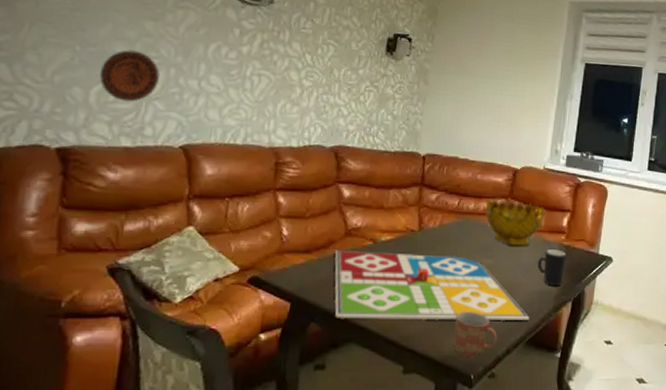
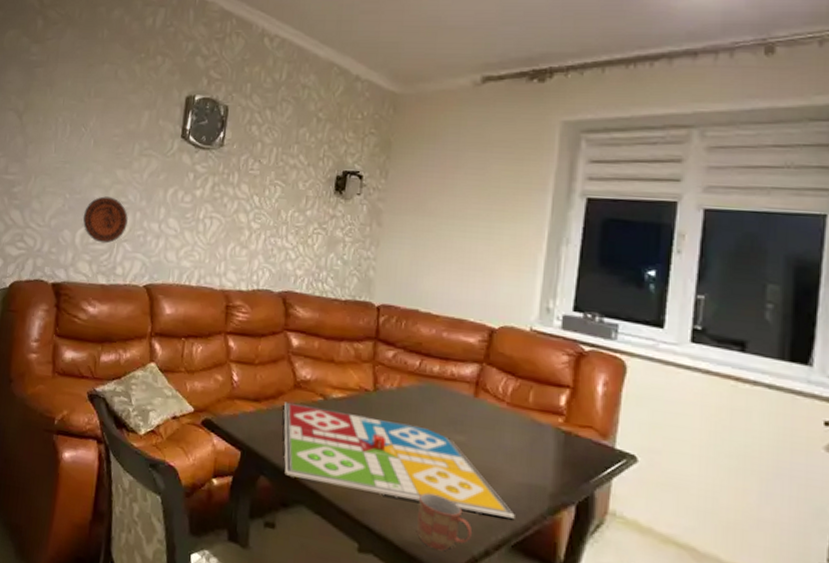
decorative bowl: present [485,199,545,246] -> none [453,363,534,424]
mug: present [538,249,568,286] -> none [525,432,568,482]

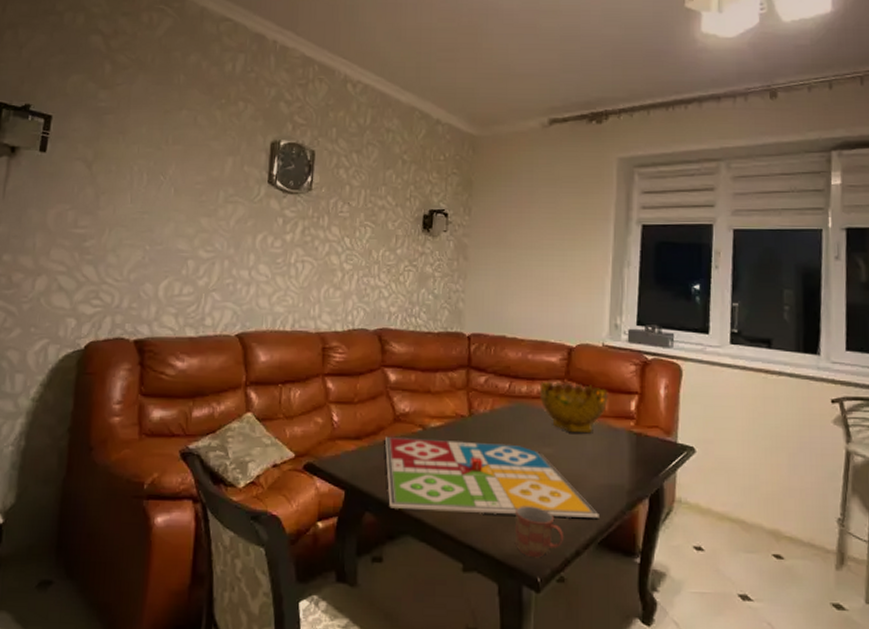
decorative plate: present [83,196,128,244] -> none [166,246,215,295]
decorative bowl: none [453,363,534,424] -> present [539,381,608,433]

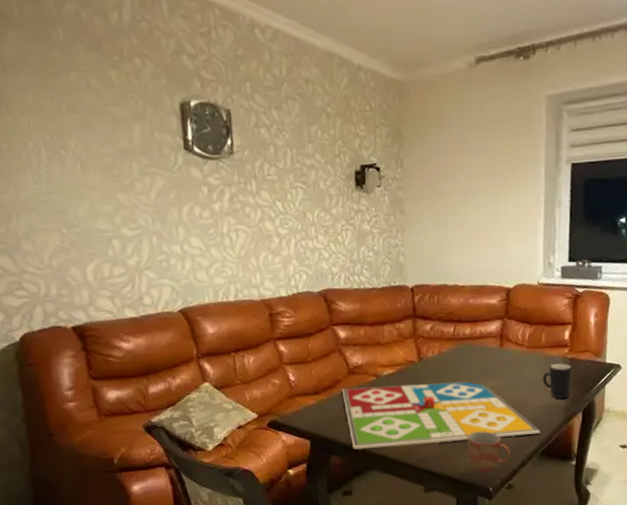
decorative bowl: present [539,381,608,433] -> none [481,320,545,365]
mug: none [605,437,639,480] -> present [543,363,573,399]

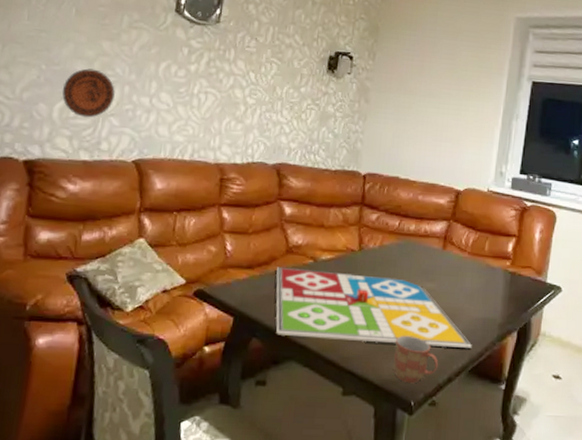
decorative plate: none [89,224,145,276] -> present [62,68,115,118]
mug: present [543,363,573,399] -> none [481,275,513,315]

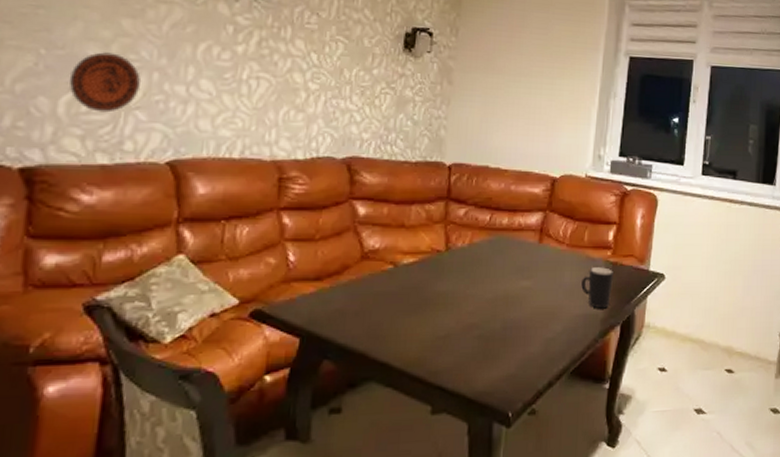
gameboard: present [275,266,472,348] -> none [350,275,573,354]
mug: present [393,335,439,384] -> none [487,340,538,393]
mug: none [481,275,513,315] -> present [581,267,615,309]

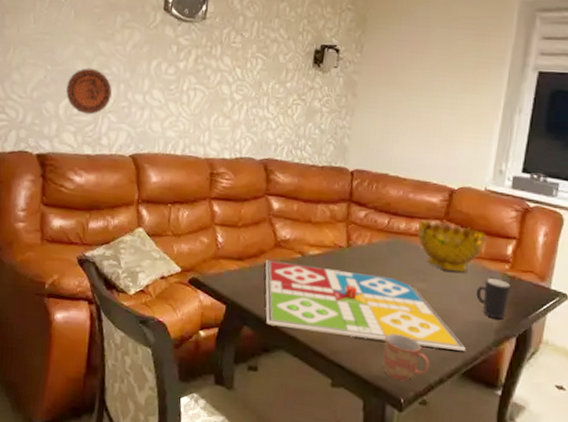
gameboard: none [350,275,573,354] -> present [265,259,466,351]
mug: none [487,340,538,393] -> present [382,333,430,381]
decorative bowl: none [520,212,588,265] -> present [417,220,486,272]

